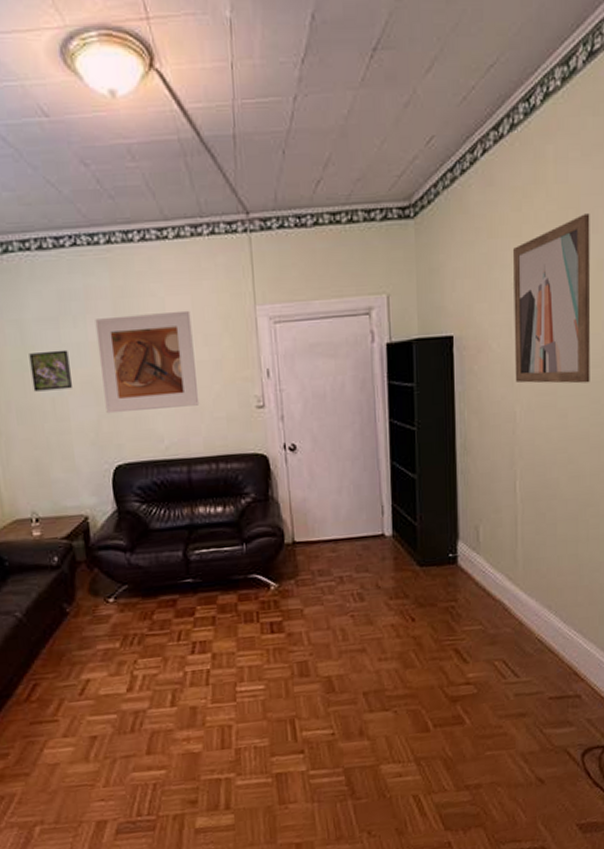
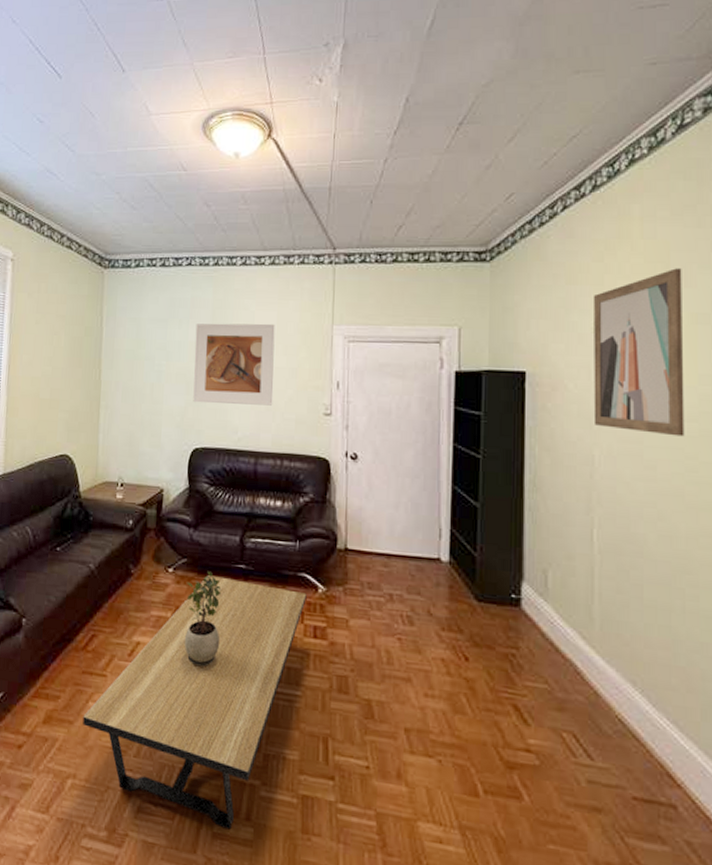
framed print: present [29,349,72,392] -> none [138,345,171,378]
coffee table: none [40,593,260,823] -> present [83,575,307,830]
potted plant: none [132,592,178,688] -> present [184,571,222,667]

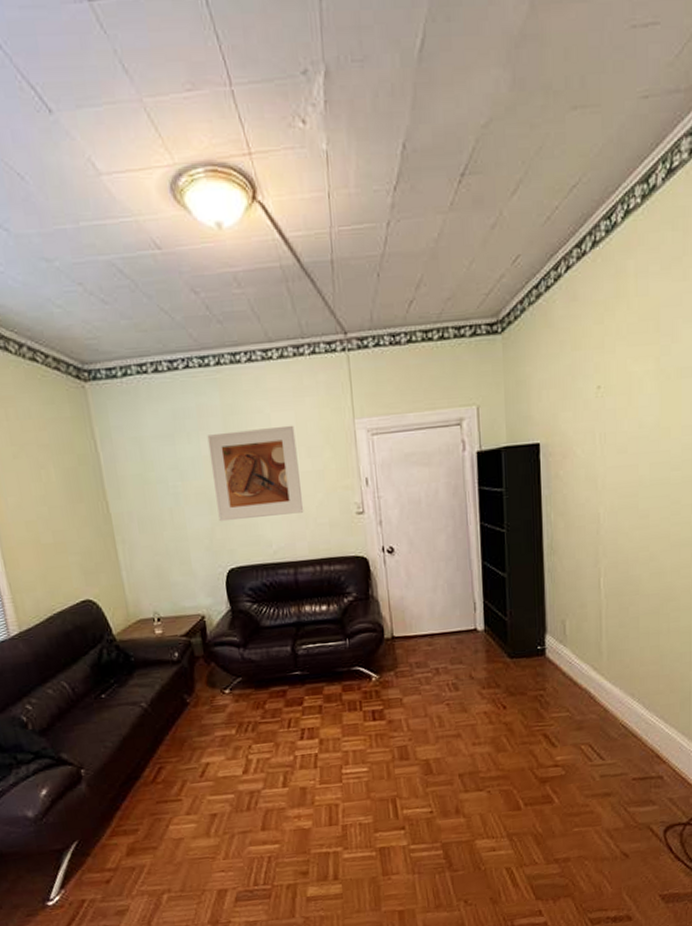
coffee table: present [83,575,307,830] -> none [166,683,362,892]
potted plant: present [184,571,222,667] -> none [246,684,288,770]
wall art: present [593,268,685,437] -> none [596,324,671,487]

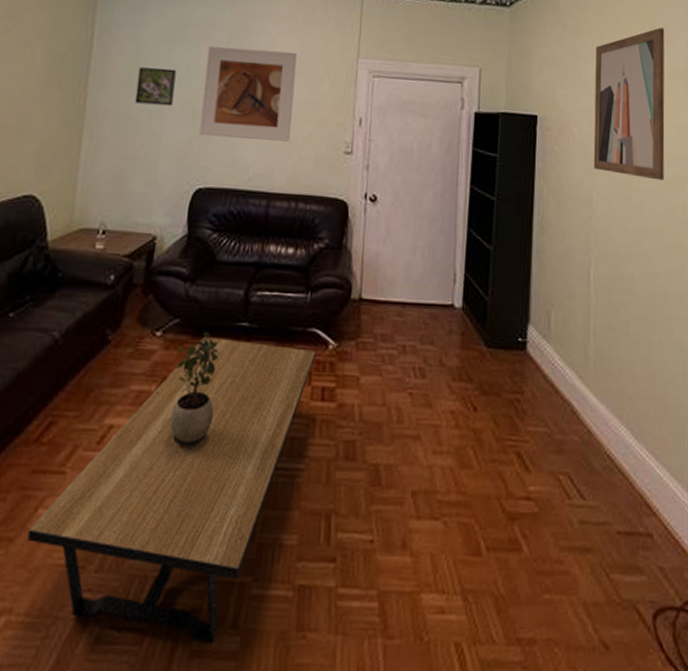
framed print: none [148,463,188,503] -> present [134,67,177,106]
coffee table: none [166,683,362,892] -> present [27,337,316,644]
potted plant: none [246,684,288,770] -> present [169,332,220,448]
wall art: none [596,324,671,487] -> present [593,27,665,181]

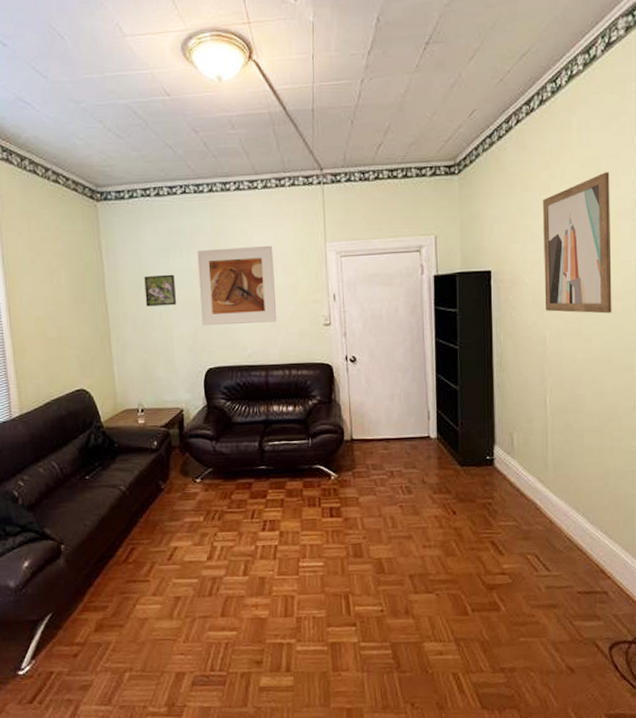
coffee table: present [27,337,316,644] -> none [132,479,322,682]
potted plant: present [169,332,220,448] -> none [215,476,250,558]

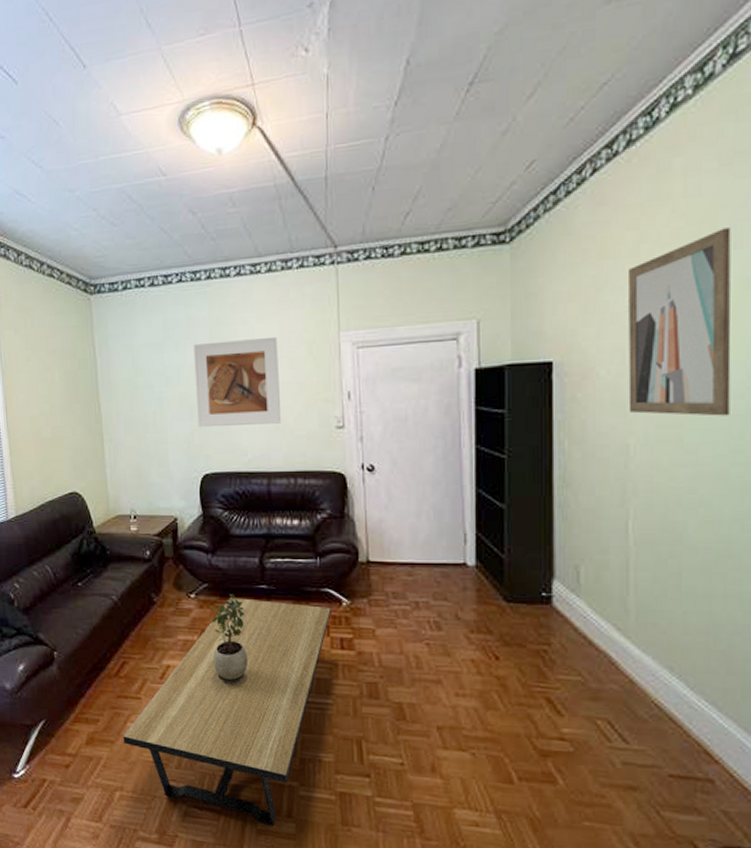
coffee table: none [132,479,322,682] -> present [123,598,331,826]
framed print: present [144,274,176,307] -> none [137,370,171,406]
potted plant: none [215,476,250,558] -> present [210,594,249,684]

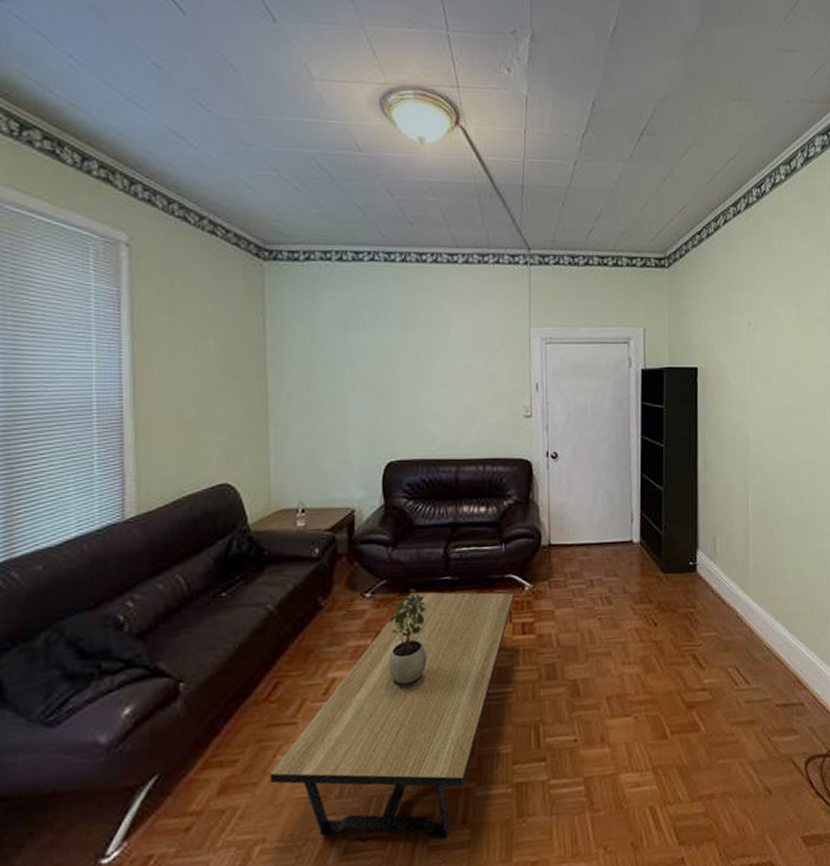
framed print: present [193,336,282,428] -> none [383,325,473,413]
wall art: present [628,227,731,416] -> none [748,278,809,416]

